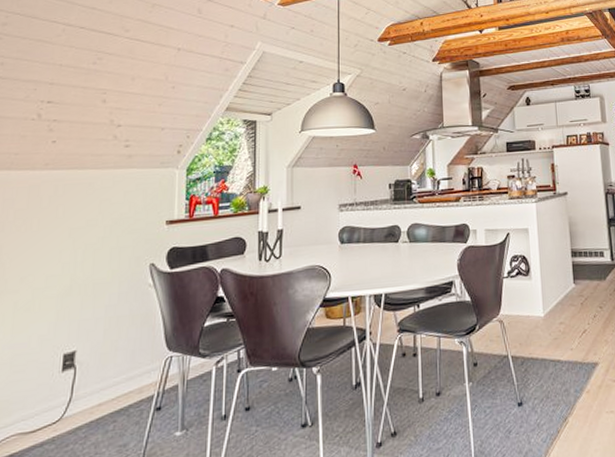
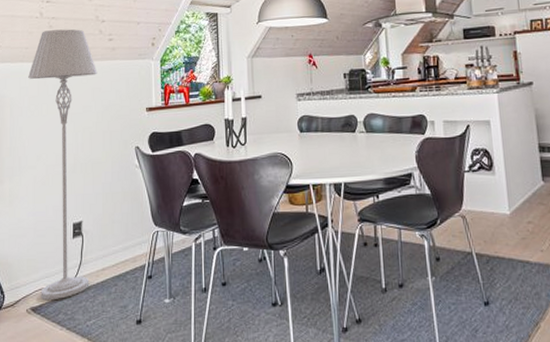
floor lamp: none [13,133,108,447] -> present [28,29,98,300]

